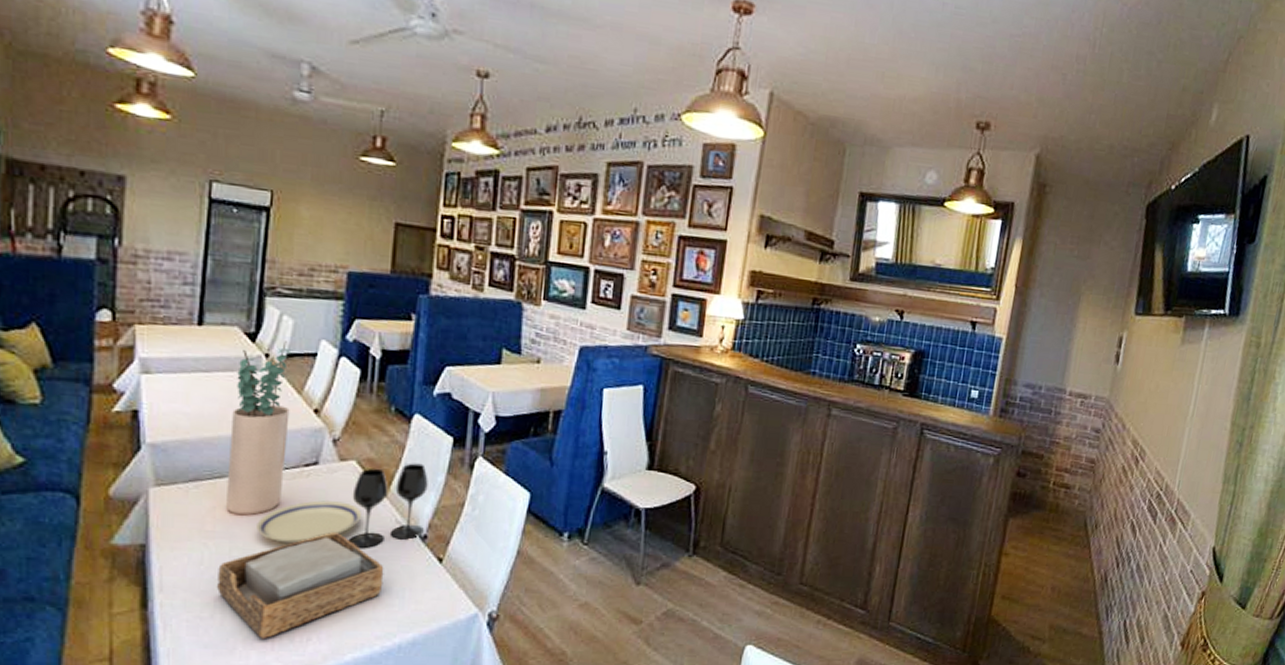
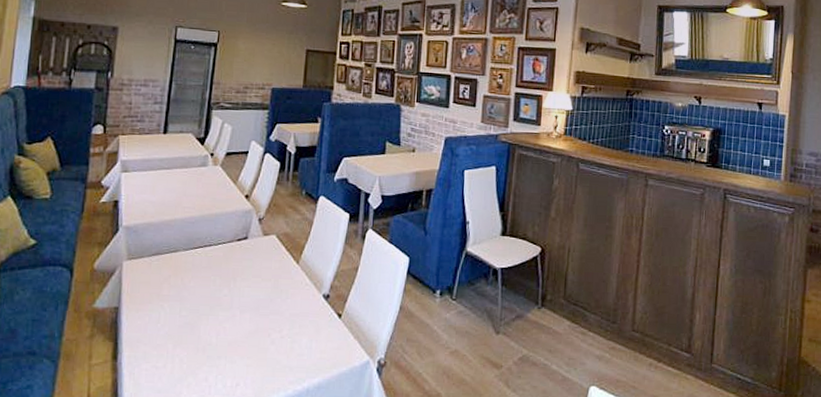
napkin holder: present [216,531,384,639] -> none [168,293,296,385]
vase: present [225,341,290,516] -> none [177,143,229,282]
plate: present [257,500,361,544] -> none [200,268,279,304]
wine glass: present [348,463,428,548] -> none [269,235,330,307]

